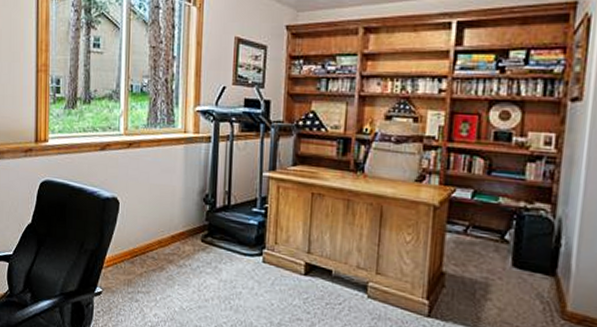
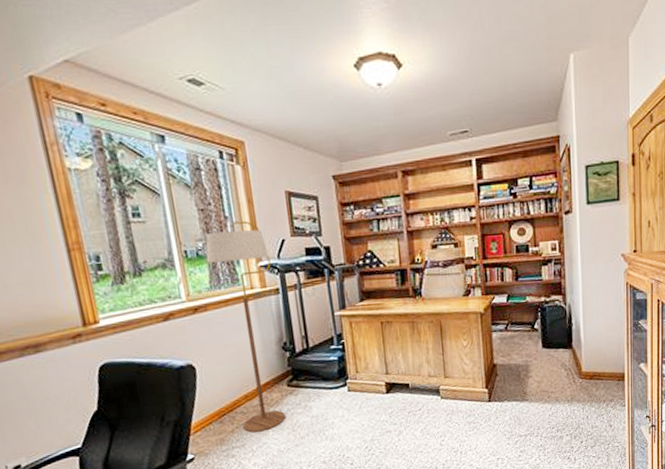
floor lamp: none [148,62,208,283] -> present [206,220,286,433]

